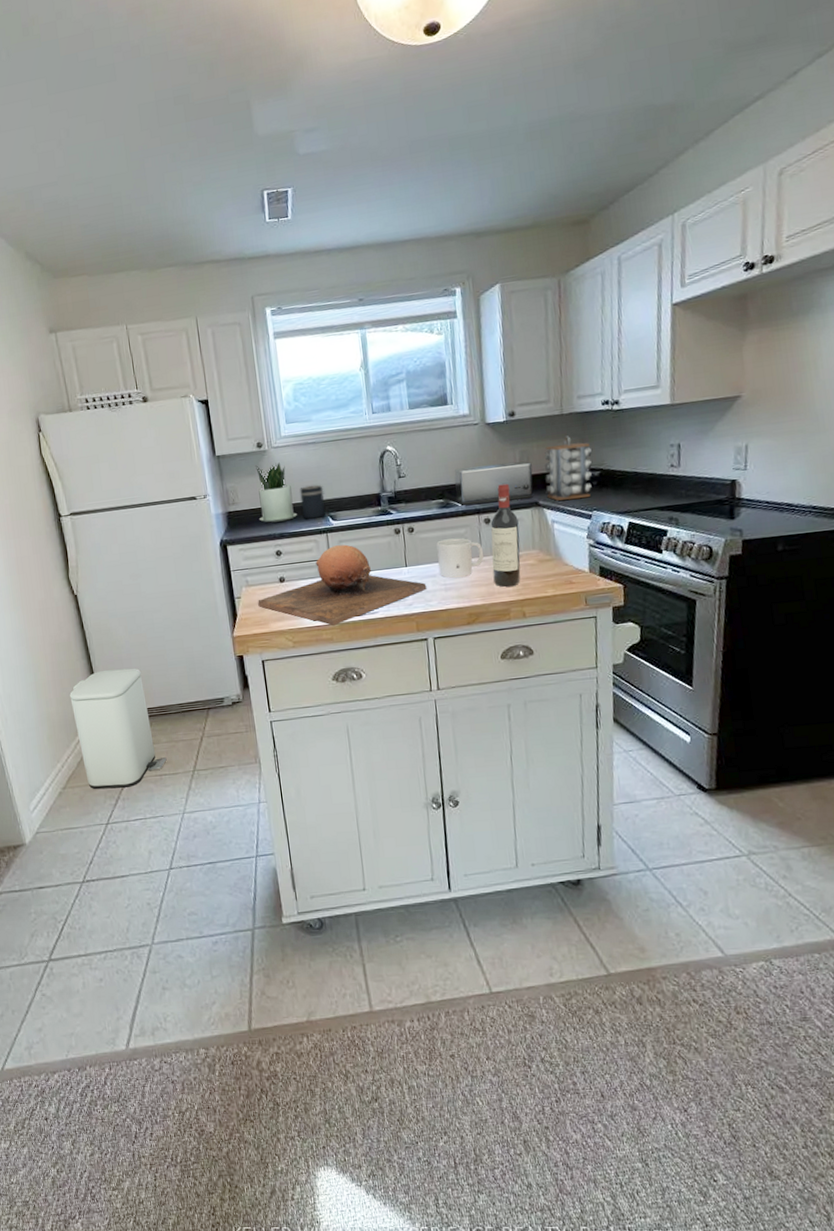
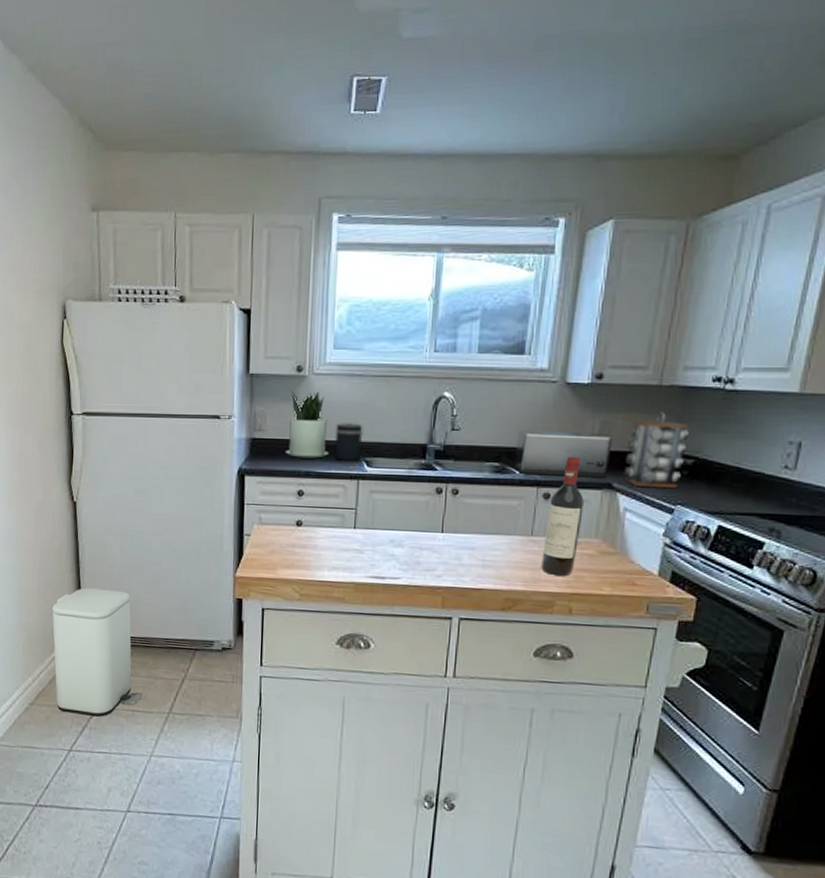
chopping board: present [258,544,427,626] -> none [268,495,462,585]
mug: present [436,537,484,579] -> none [479,509,536,556]

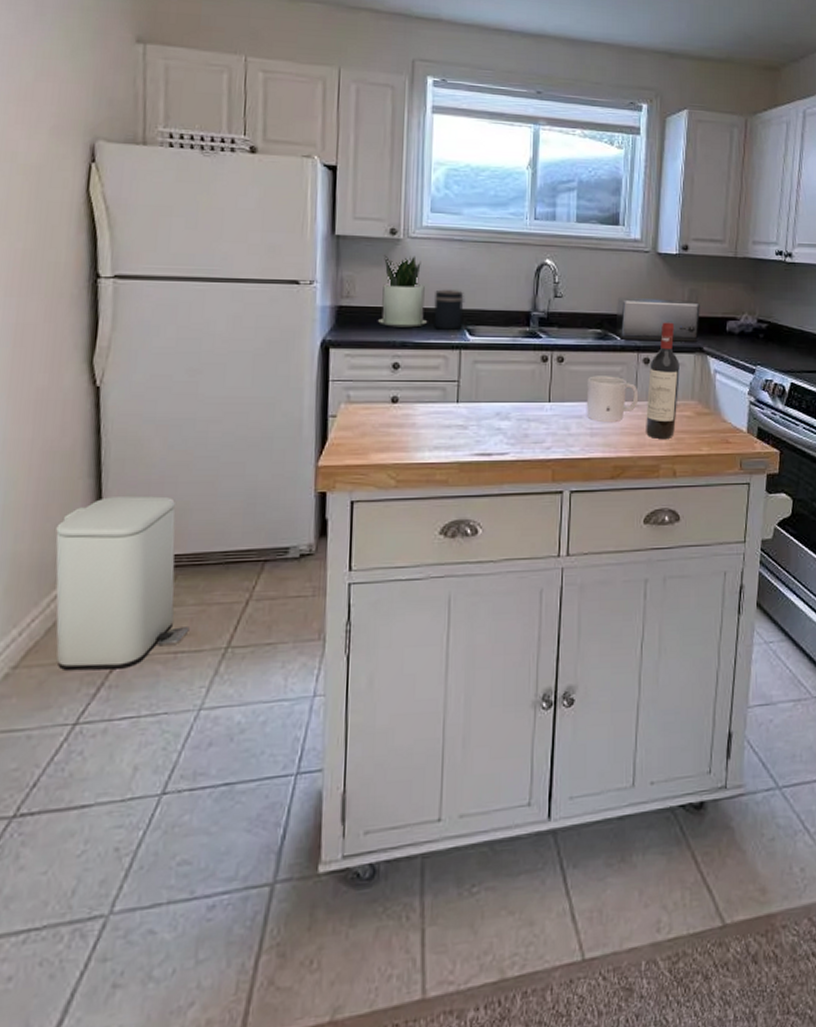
mug: none [479,509,536,556] -> present [586,376,639,423]
spice rack: present [623,411,689,489] -> none [711,281,761,351]

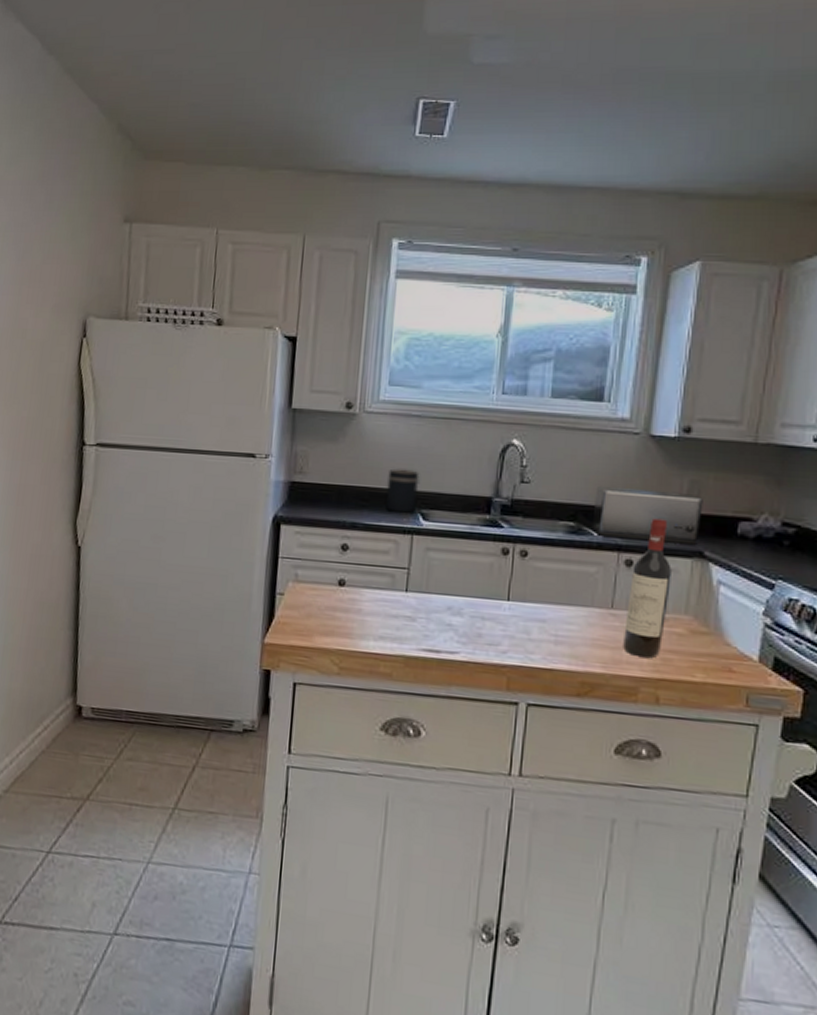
pedal bin: present [55,495,190,671] -> none [37,649,143,811]
planter: present [378,255,427,328] -> none [329,430,378,508]
mug: present [586,376,639,423] -> none [550,575,617,632]

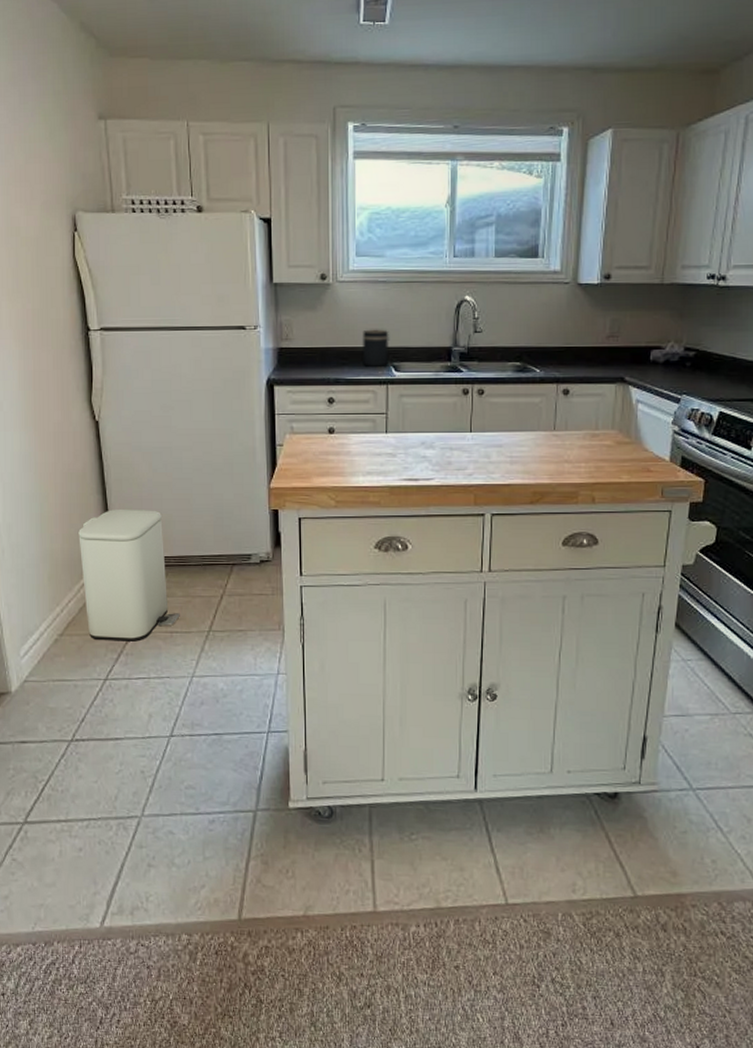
pedal bin: none [37,649,143,811] -> present [78,508,180,642]
toaster: present [592,485,703,545] -> none [534,329,622,373]
wine bottle: present [623,518,672,658] -> none [565,353,600,467]

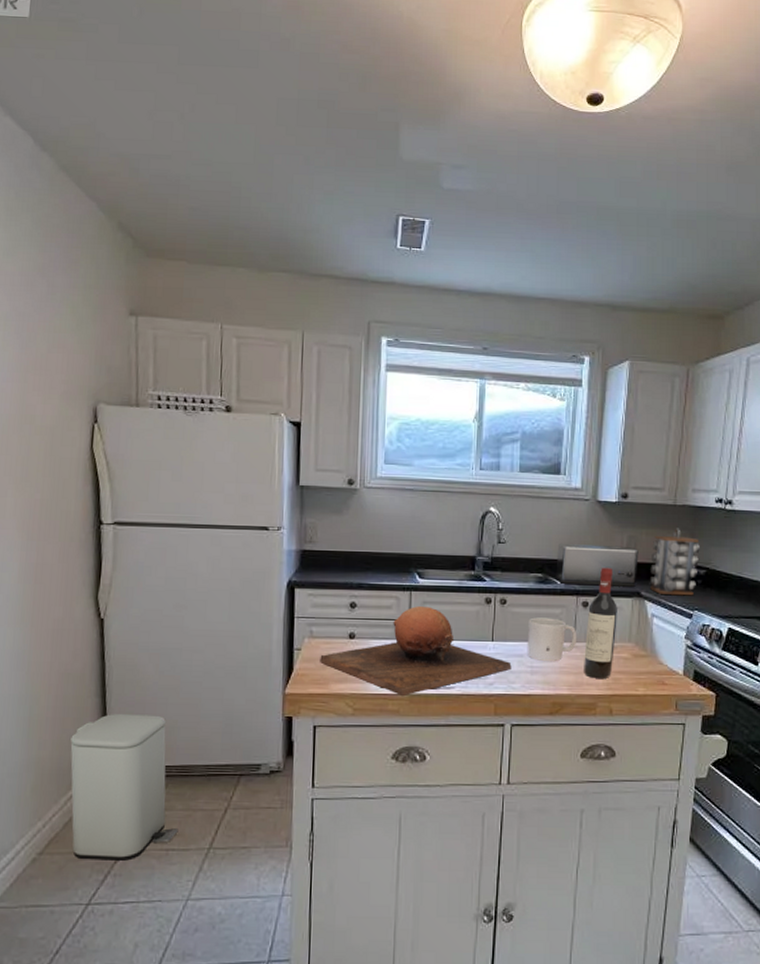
chopping board: none [302,400,491,489] -> present [320,606,512,697]
cylinder: present [363,329,389,368] -> none [387,535,415,574]
mug: none [506,407,558,452] -> present [527,617,577,662]
toaster: none [534,329,622,373] -> present [556,543,639,587]
wine bottle: none [565,353,600,467] -> present [584,567,617,678]
spice rack: none [634,308,689,380] -> present [649,528,700,596]

